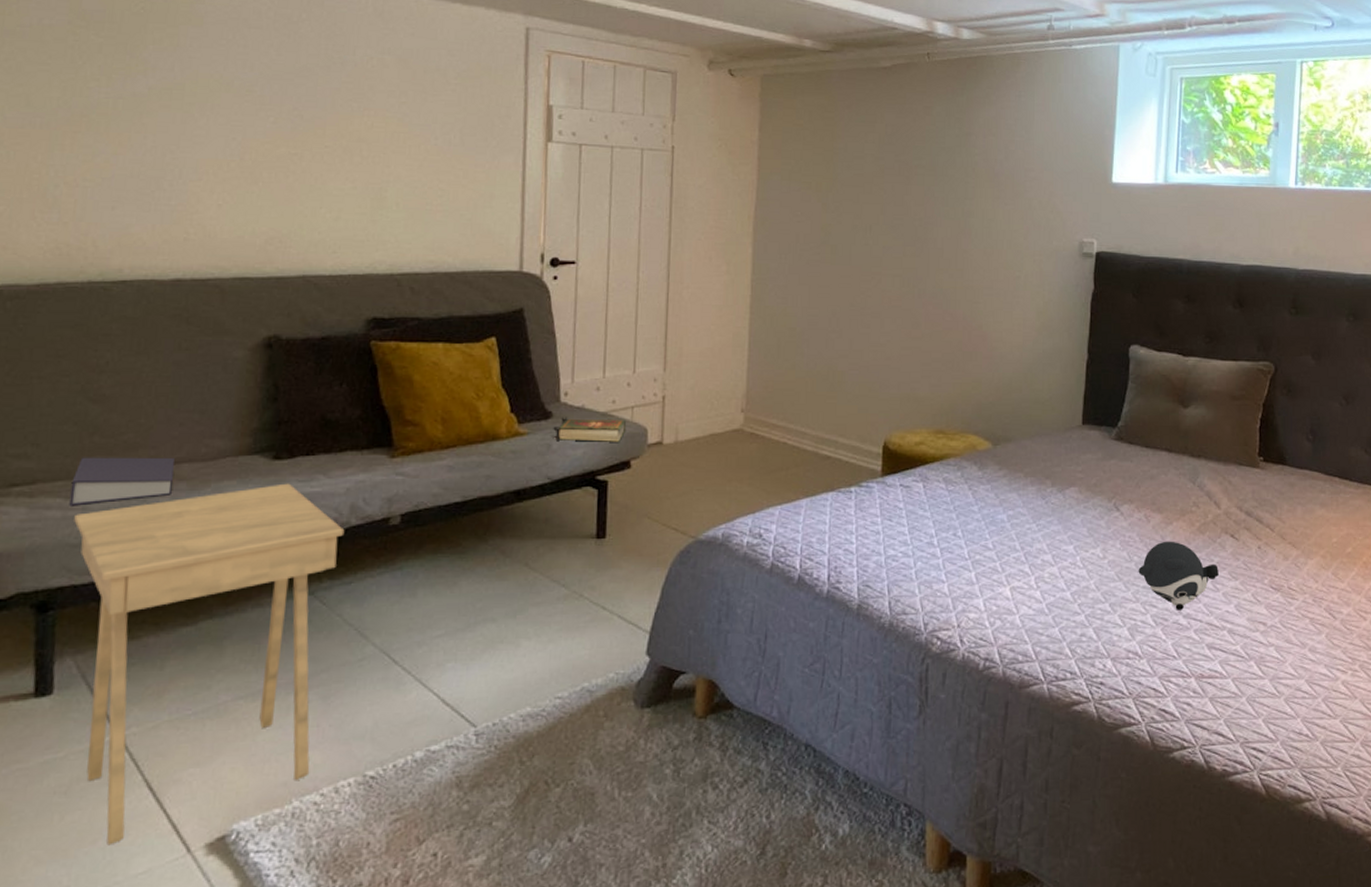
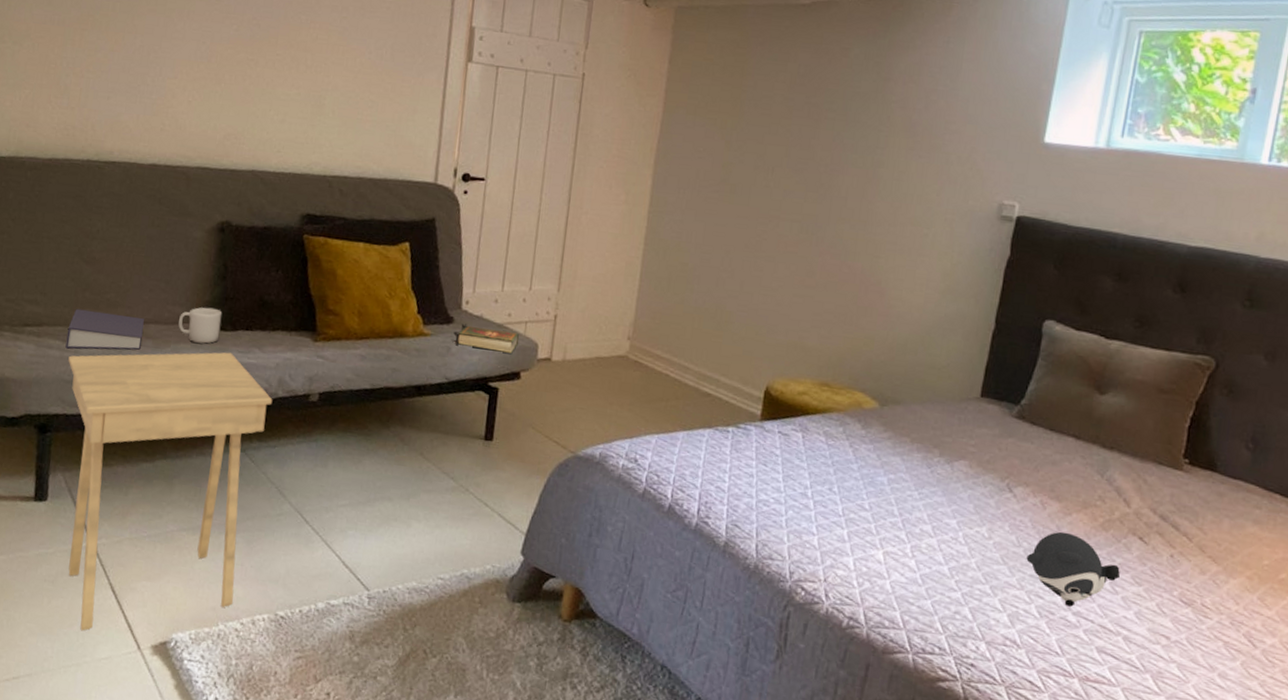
mug: none [219,435,276,477] -> present [178,307,223,344]

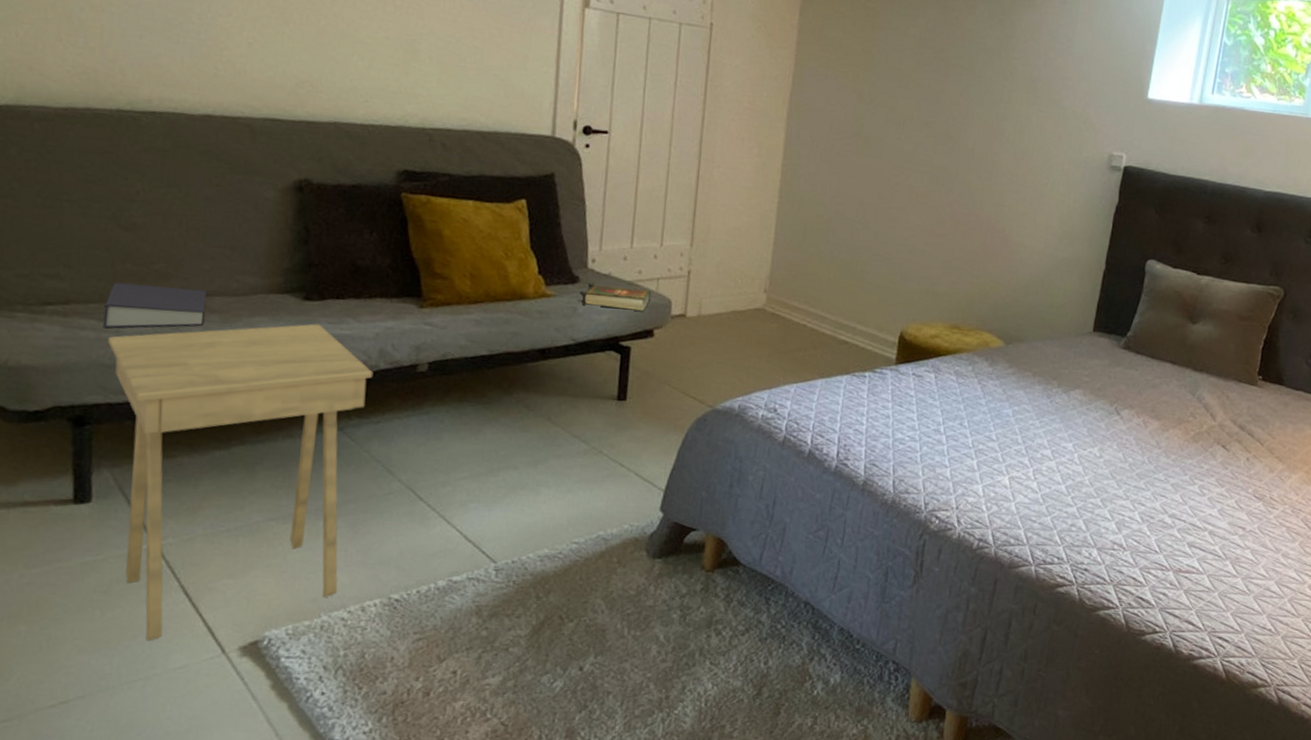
mug: present [178,307,223,344] -> none [251,275,306,316]
stuffed animal: present [1026,531,1120,607] -> none [1131,446,1207,510]

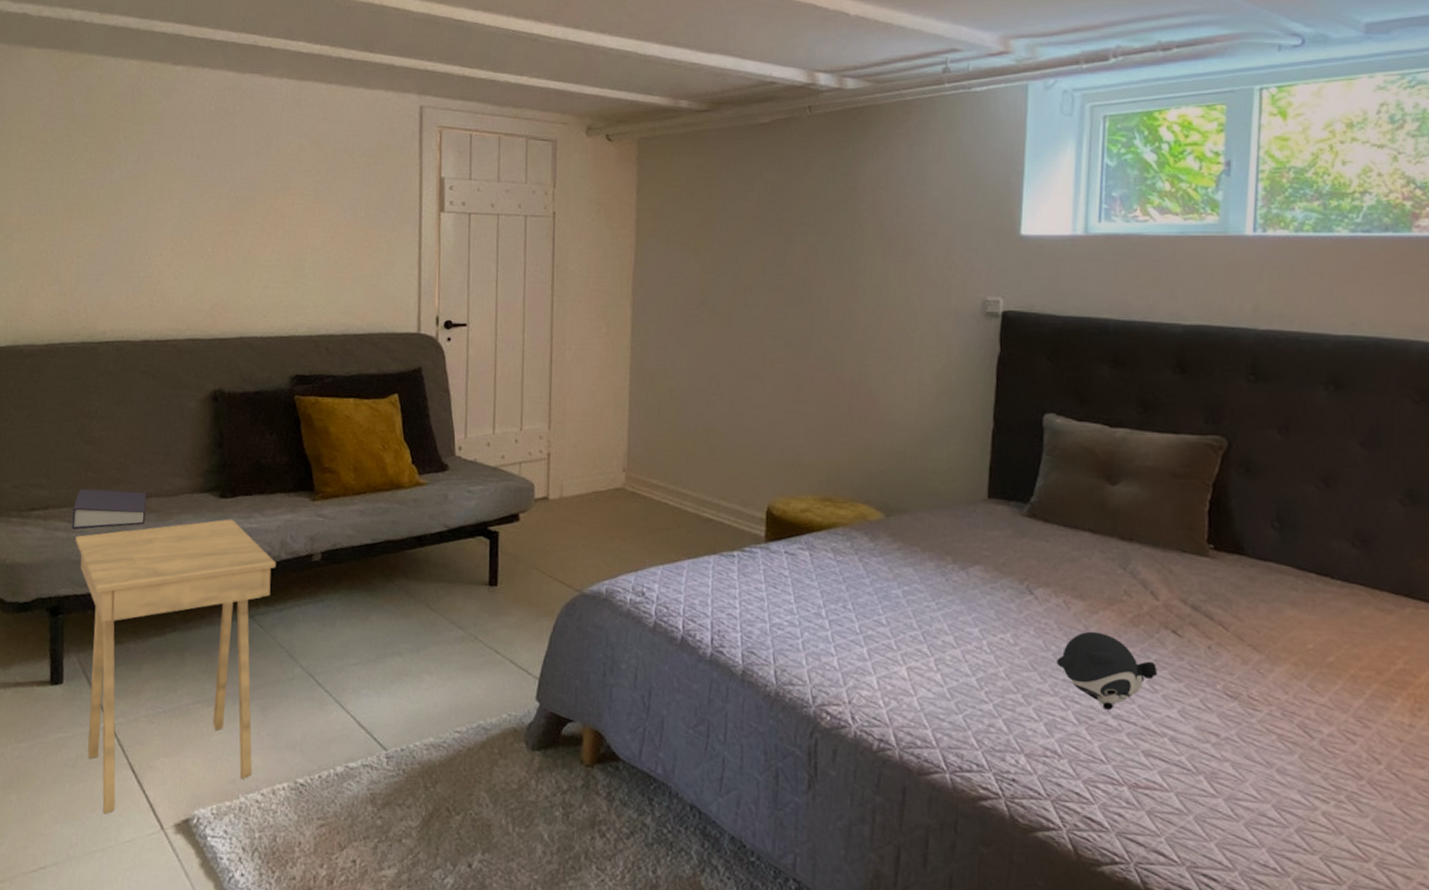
book: present [577,282,651,311] -> none [448,470,514,496]
stuffed animal: none [1131,446,1207,510] -> present [1056,631,1157,710]

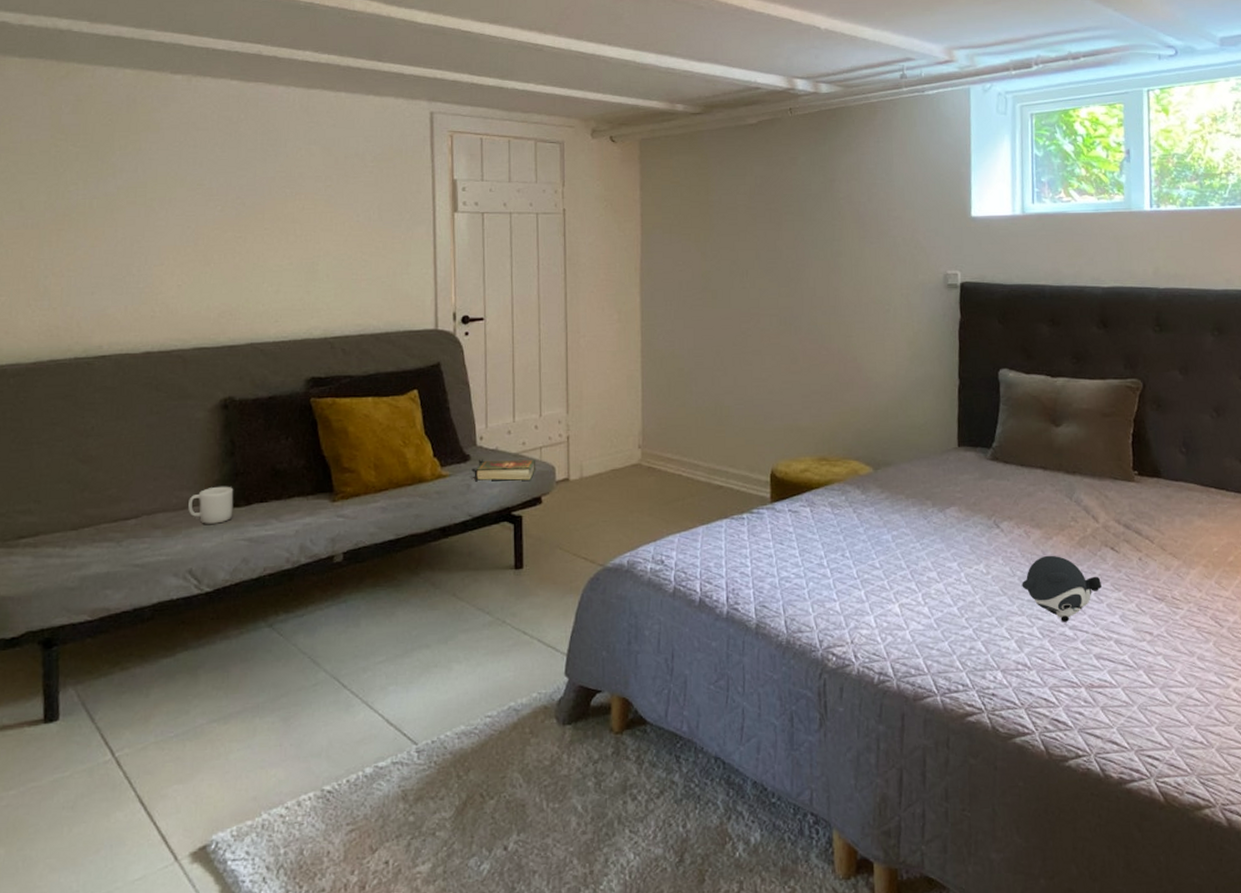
book: present [71,488,146,529] -> none [66,508,151,554]
side table: present [75,519,277,815] -> none [71,528,296,855]
mug: none [179,476,221,513] -> present [188,486,234,524]
book: none [448,470,514,496] -> present [470,459,535,482]

